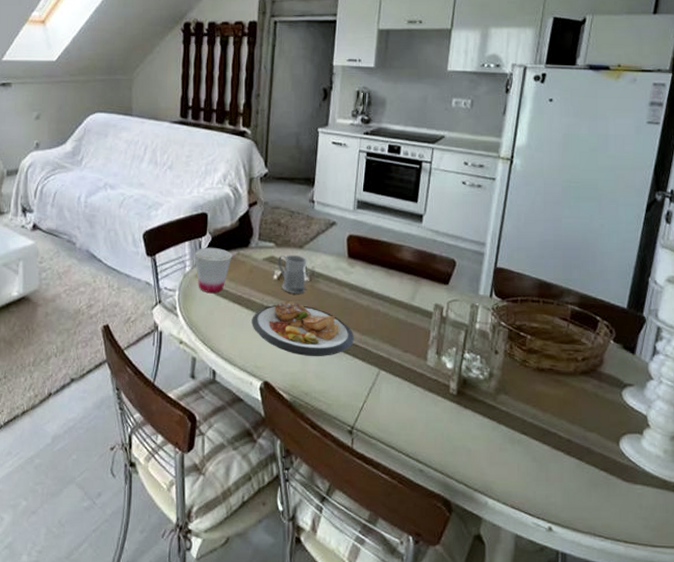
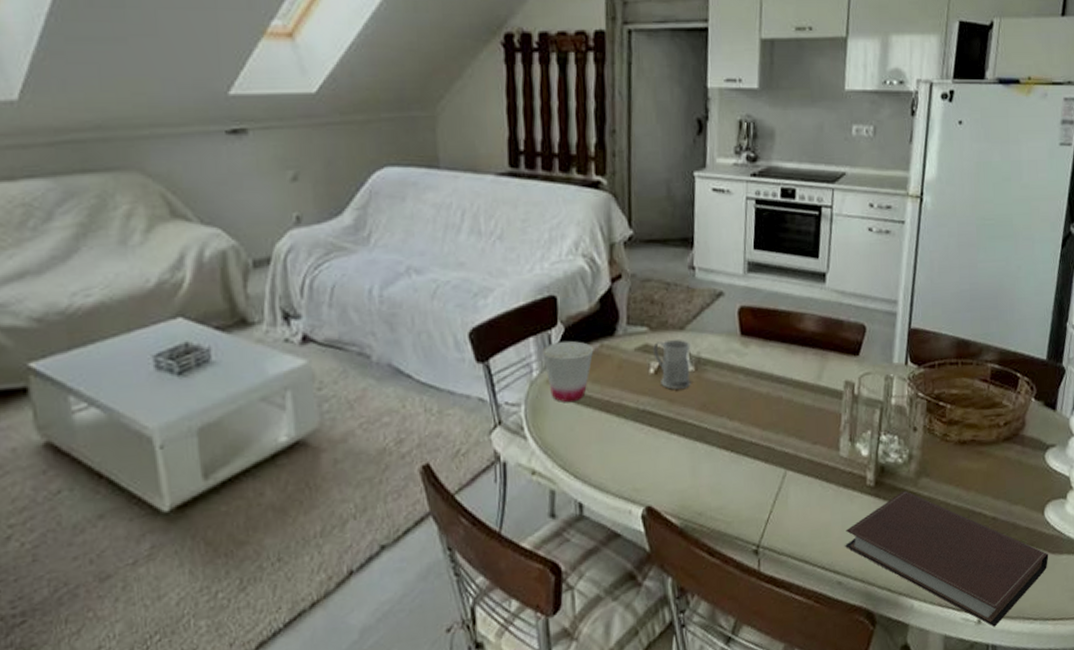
plate: present [252,301,354,356] -> none [625,399,754,467]
notebook: none [428,403,623,537] -> present [845,491,1049,627]

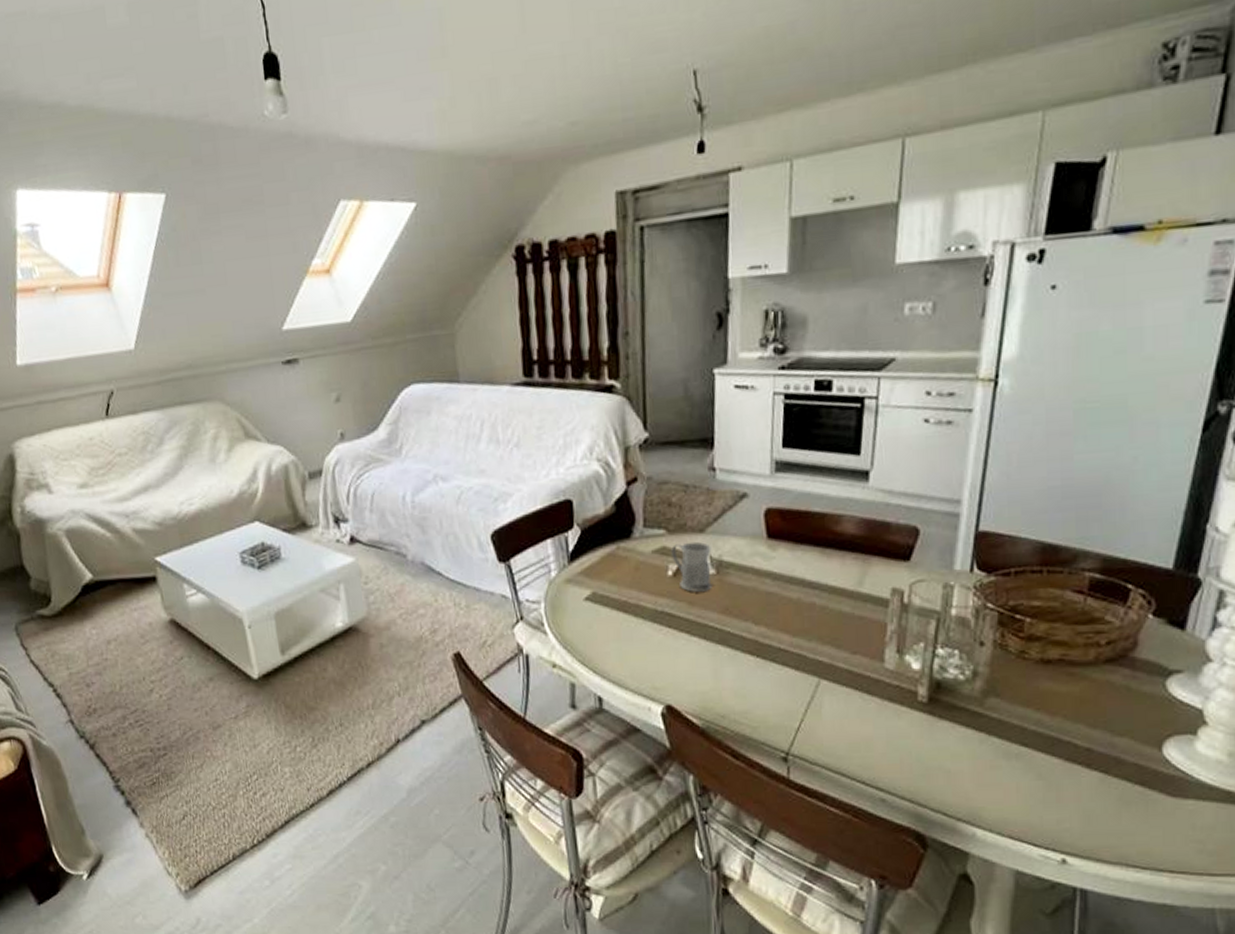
cup: present [542,340,594,403] -> none [559,542,611,602]
notebook: present [845,491,1049,627] -> none [890,710,1167,870]

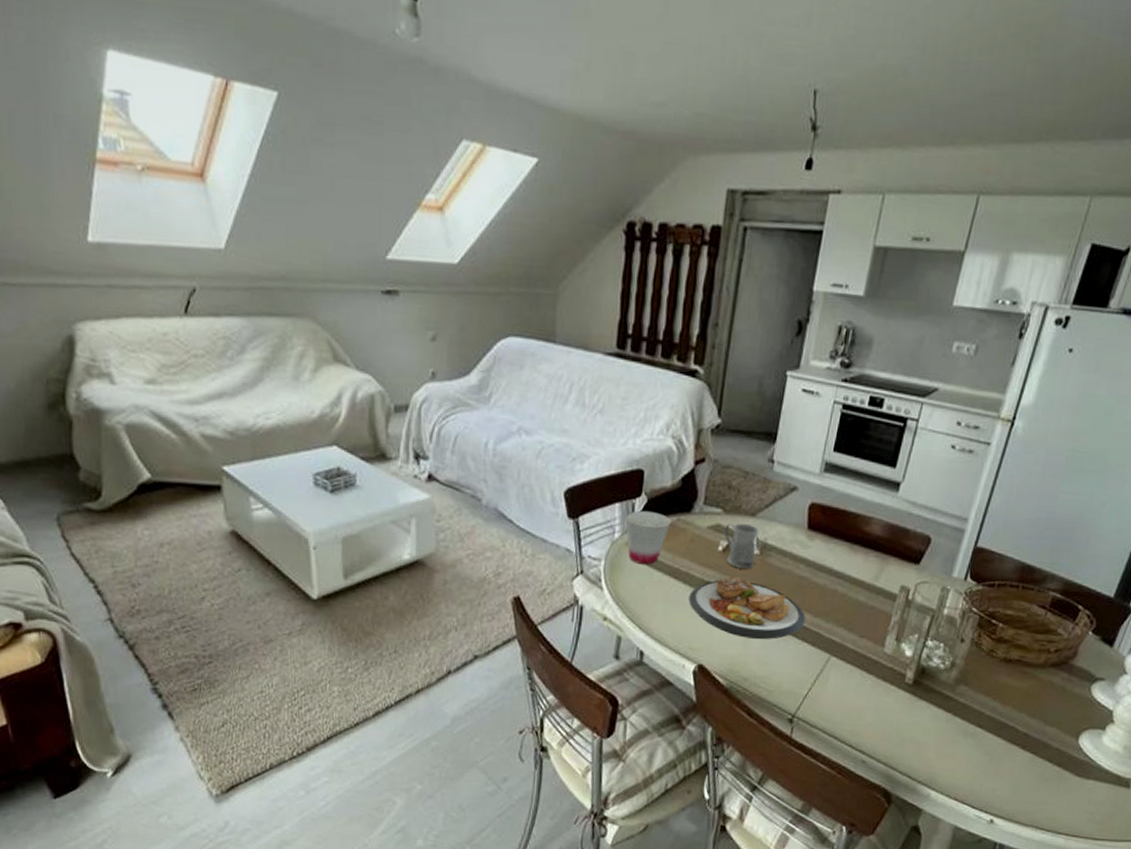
cup: none [559,542,611,602] -> present [625,510,671,565]
plate: none [643,602,782,670] -> present [689,577,805,639]

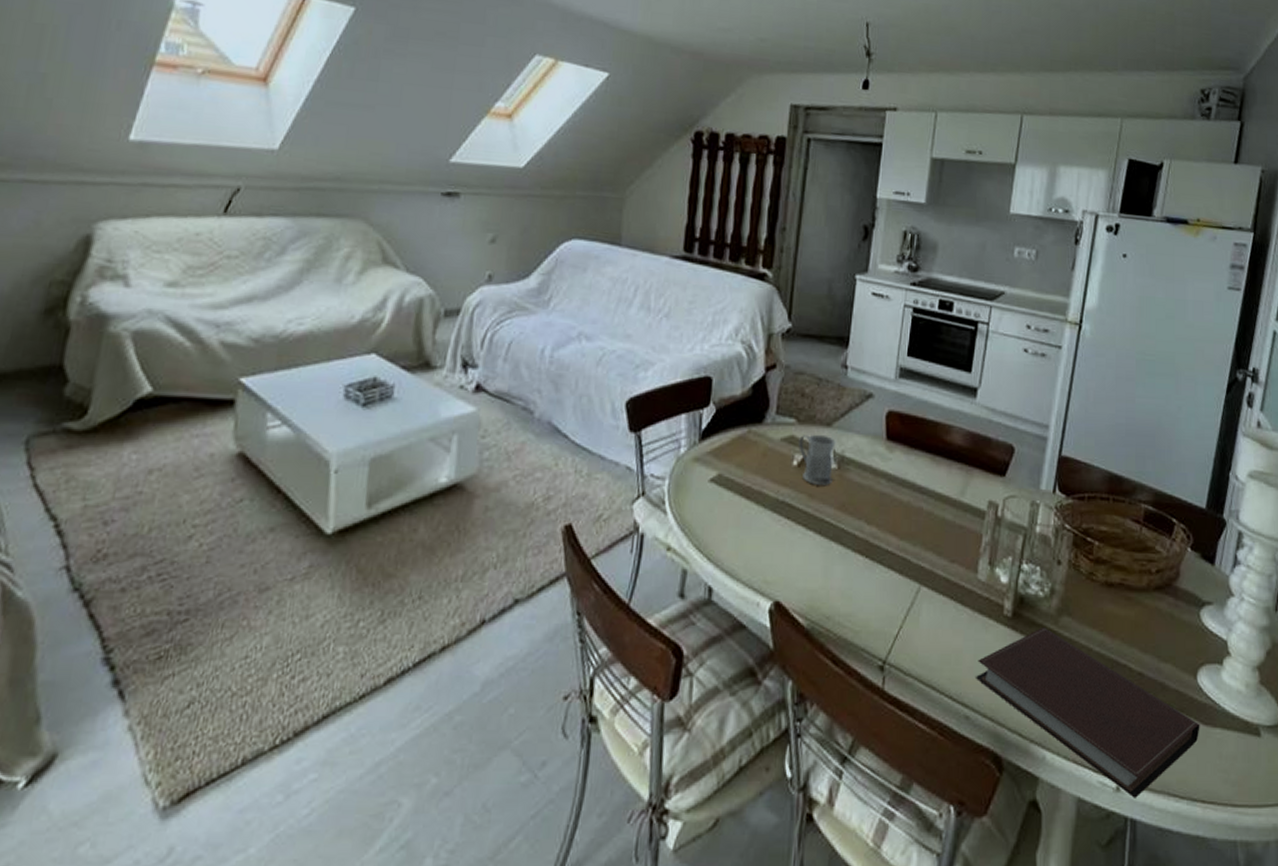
cup: present [625,510,671,565] -> none [692,421,742,484]
plate: present [689,577,805,639] -> none [762,495,890,568]
notebook: none [874,694,1075,829] -> present [976,627,1200,798]

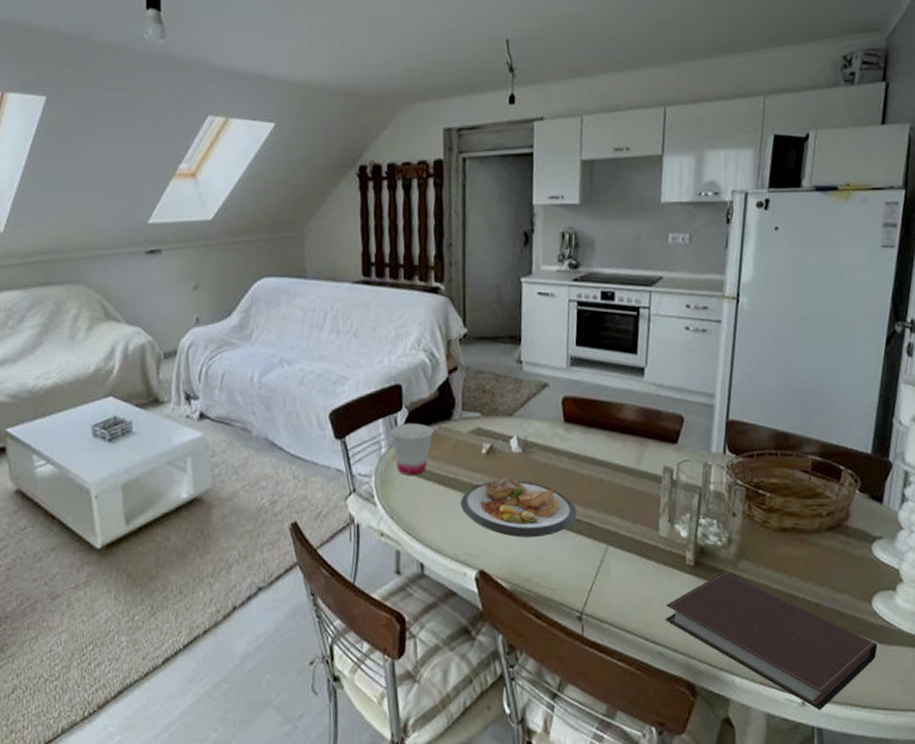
cup: none [692,421,742,484] -> present [389,423,434,476]
plate: none [762,495,890,568] -> present [460,477,577,538]
mug: present [799,434,836,485] -> none [485,424,519,468]

